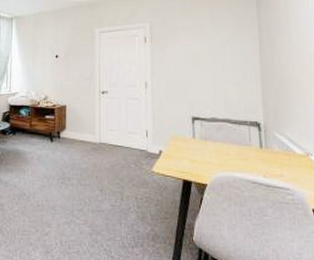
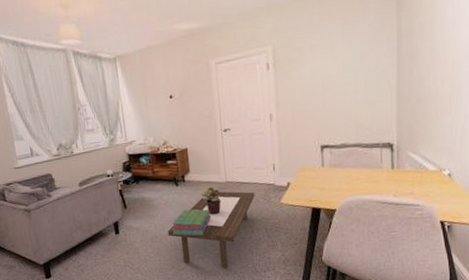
coffee table: none [36,153,127,238] -> present [167,191,255,268]
stack of books: none [41,167,82,198] -> present [172,209,212,236]
potted plant: none [74,146,95,177] -> present [201,187,222,215]

